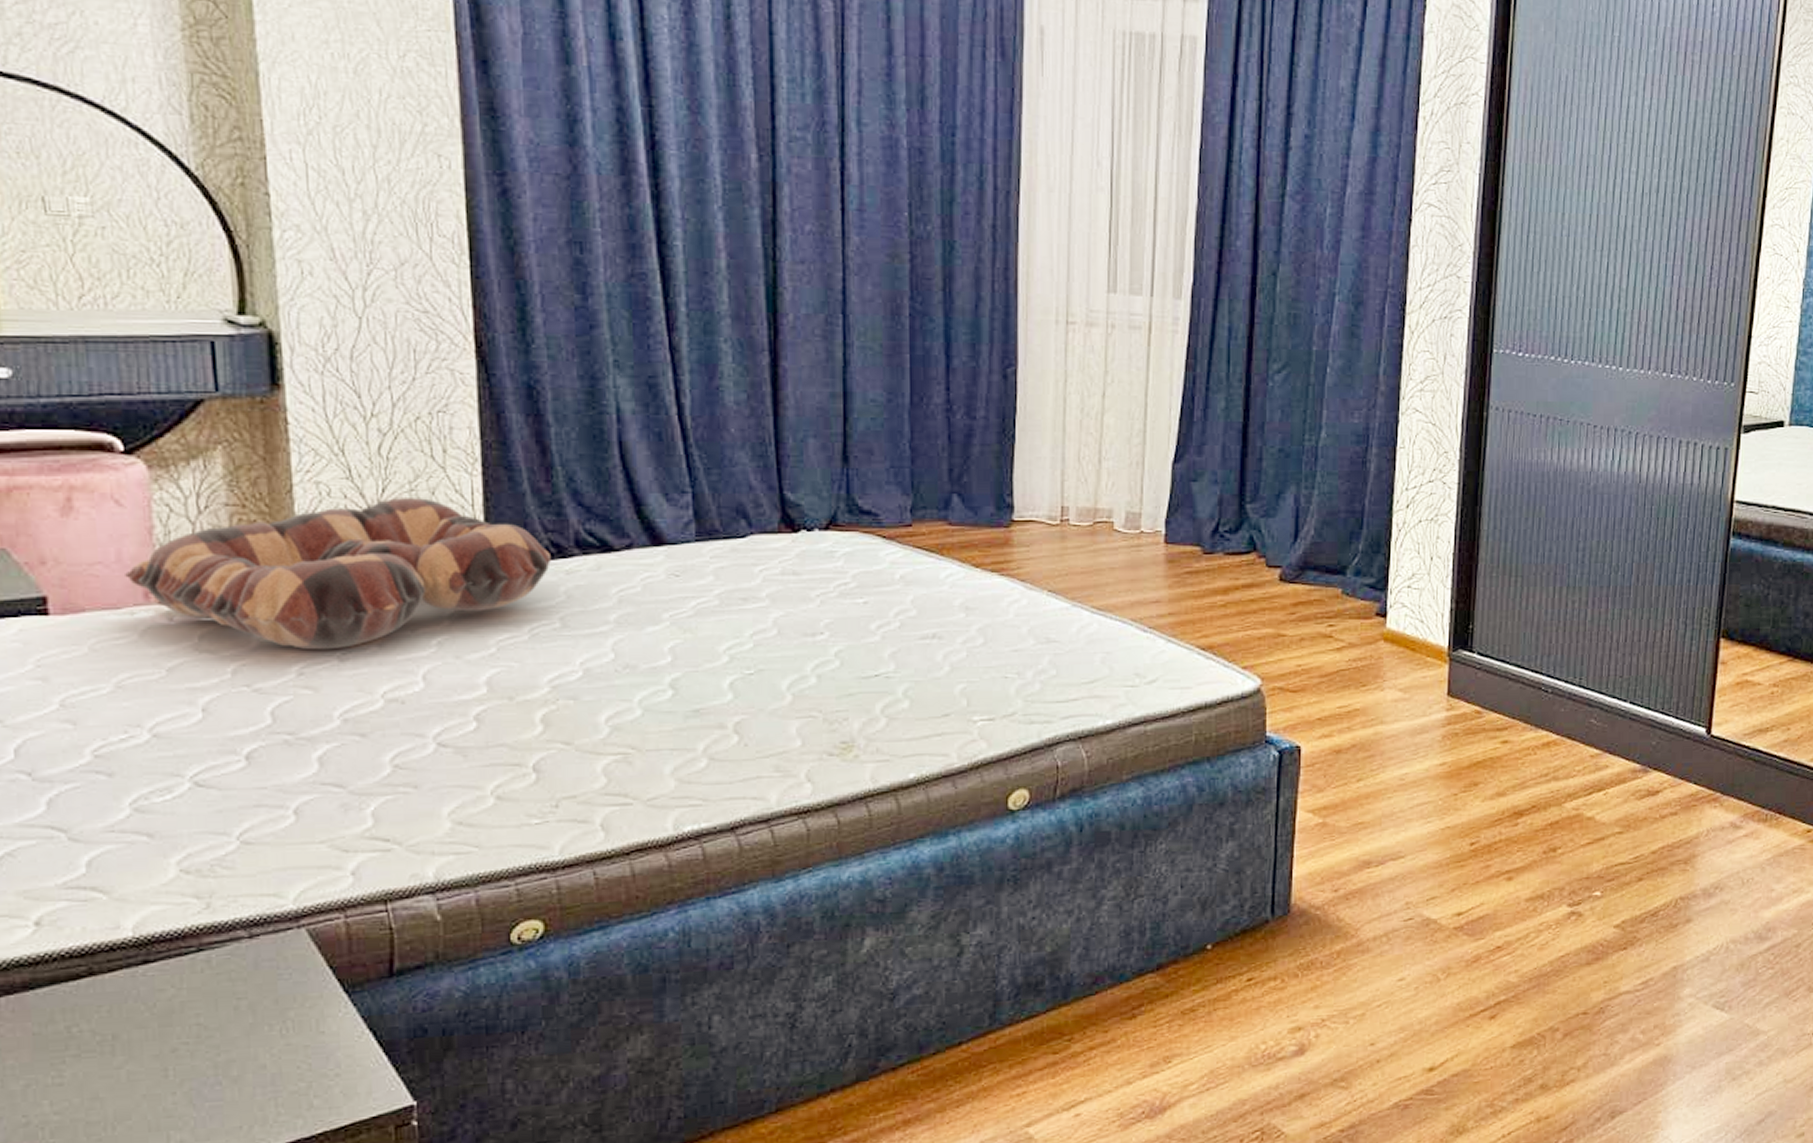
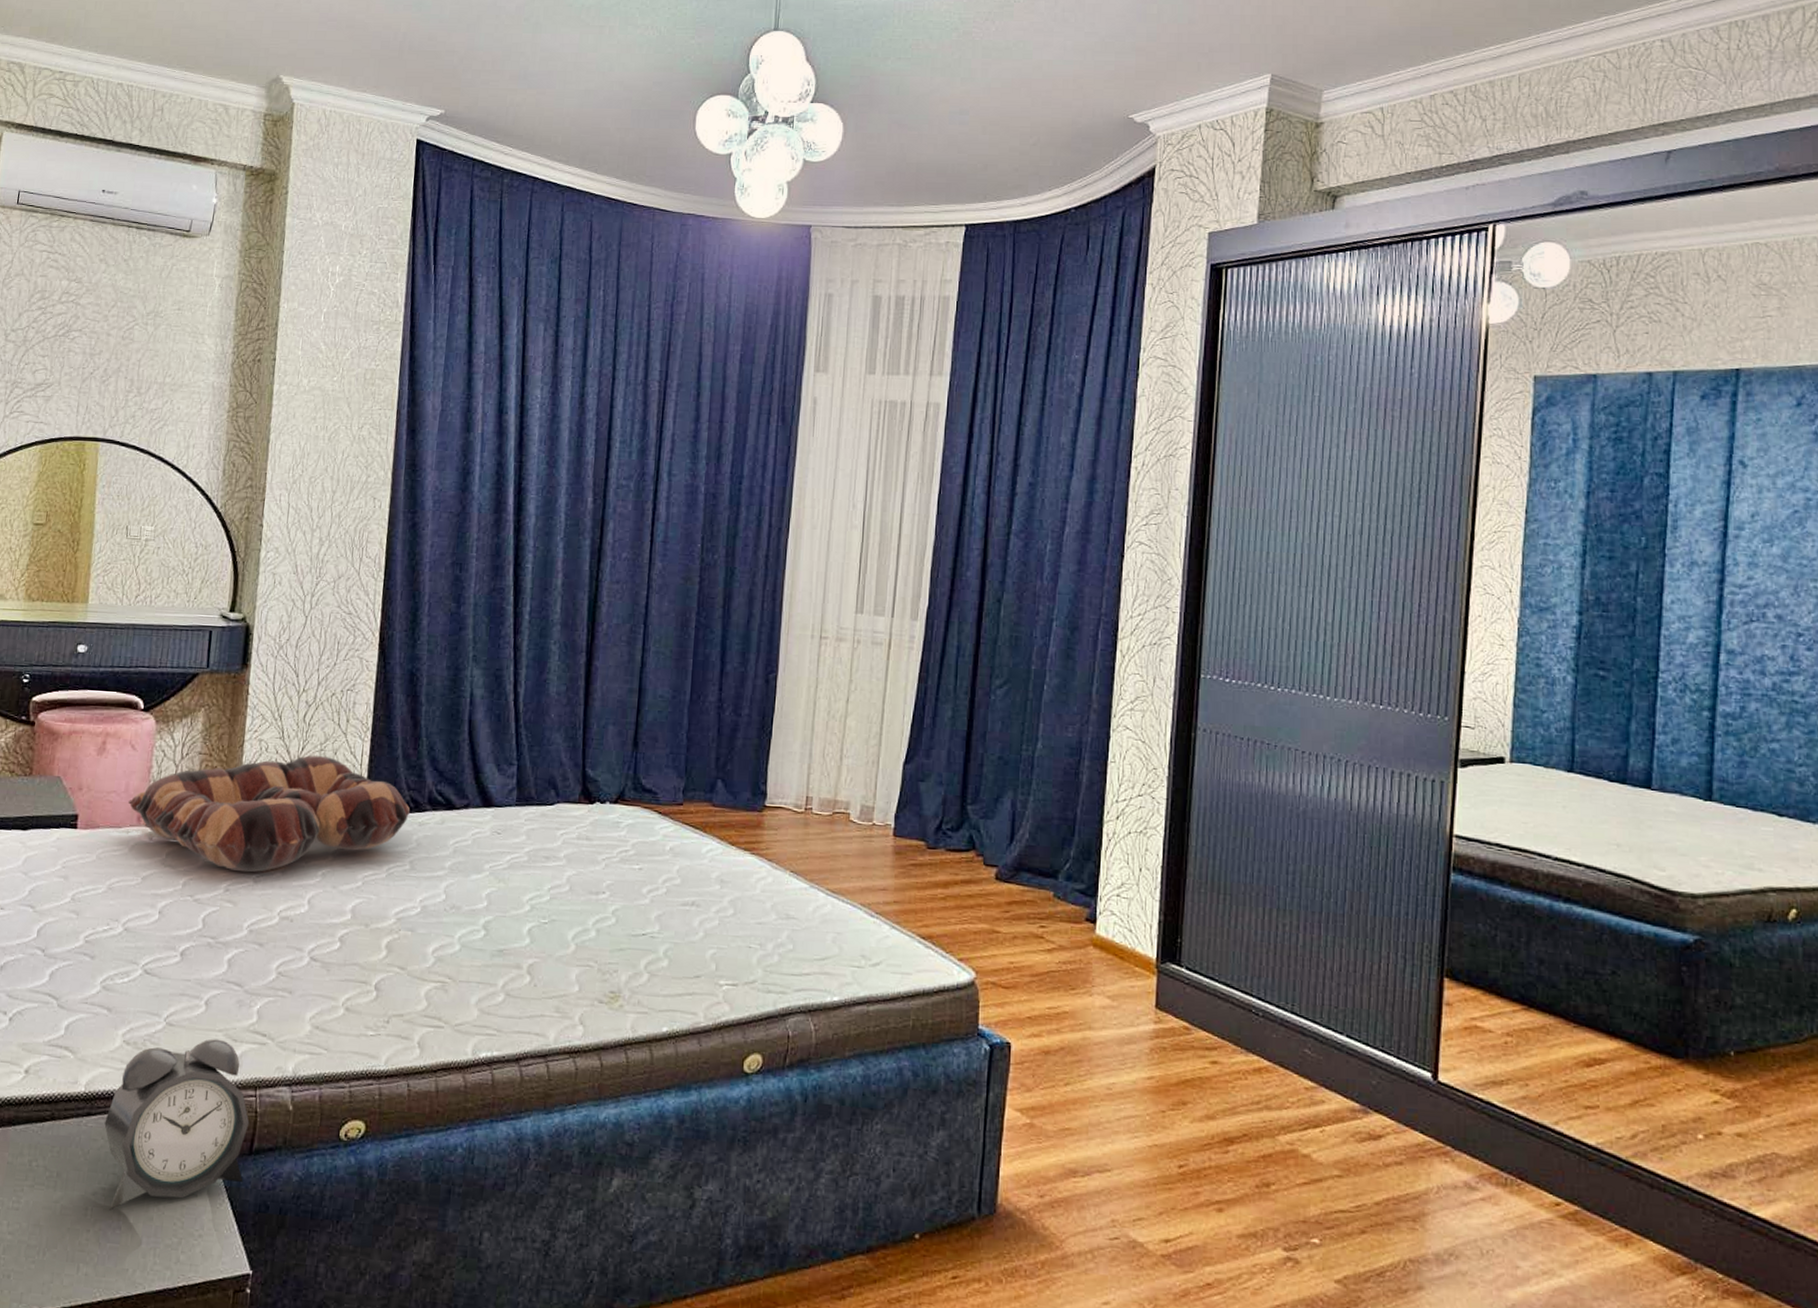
alarm clock: none [171,852,387,1066] -> present [104,1039,250,1211]

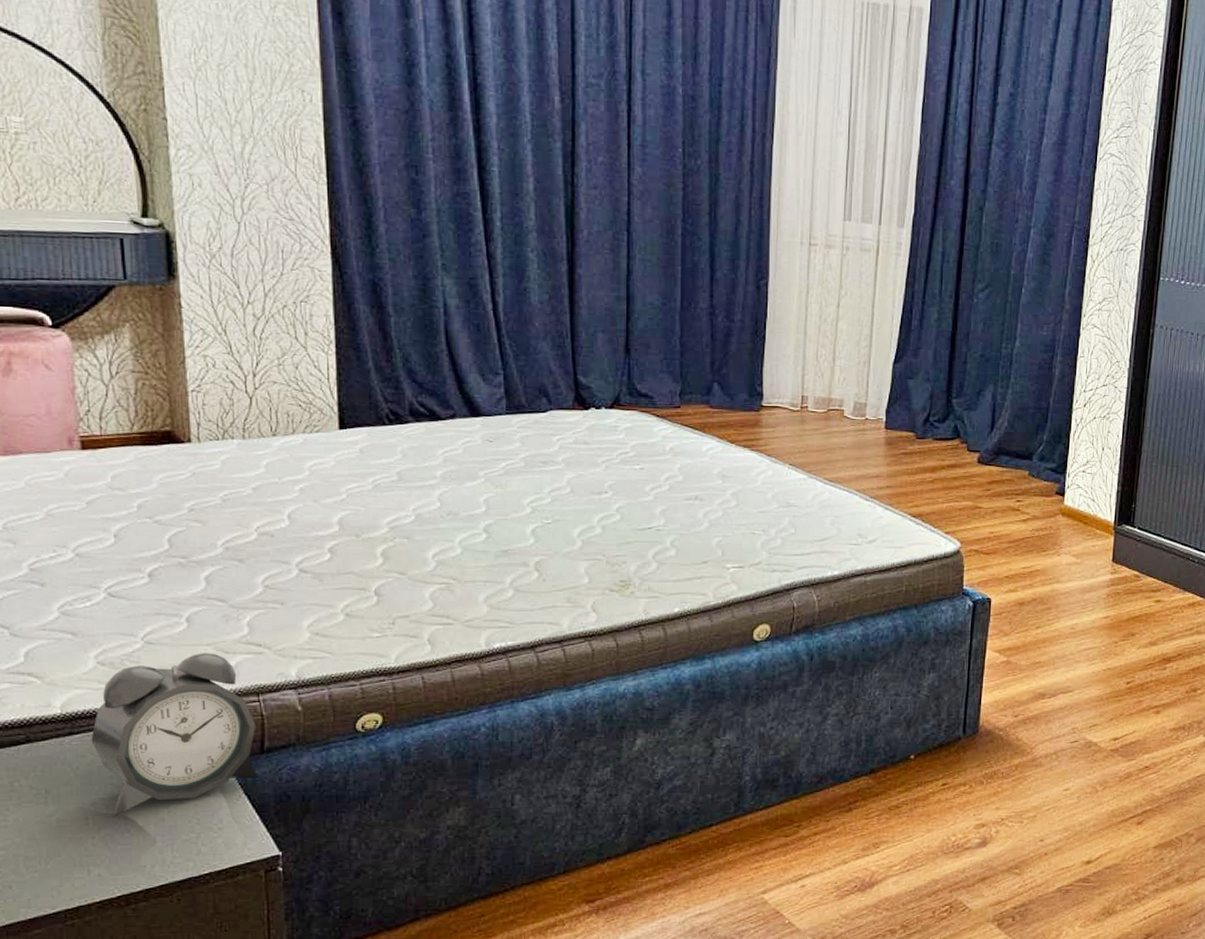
seat cushion: present [128,755,410,873] -> none [53,370,390,492]

